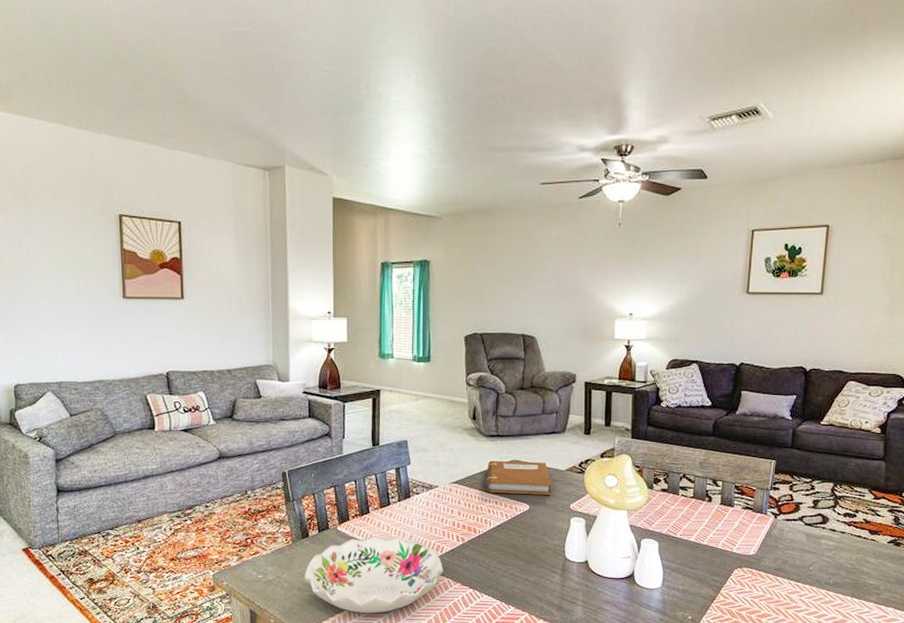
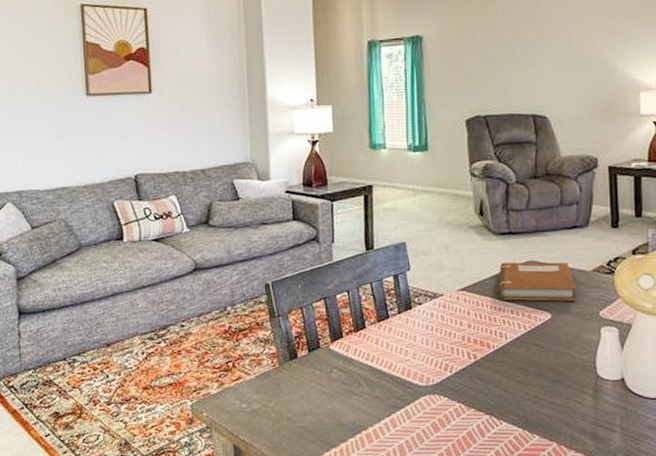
decorative bowl: present [304,536,444,614] -> none [293,355,454,447]

